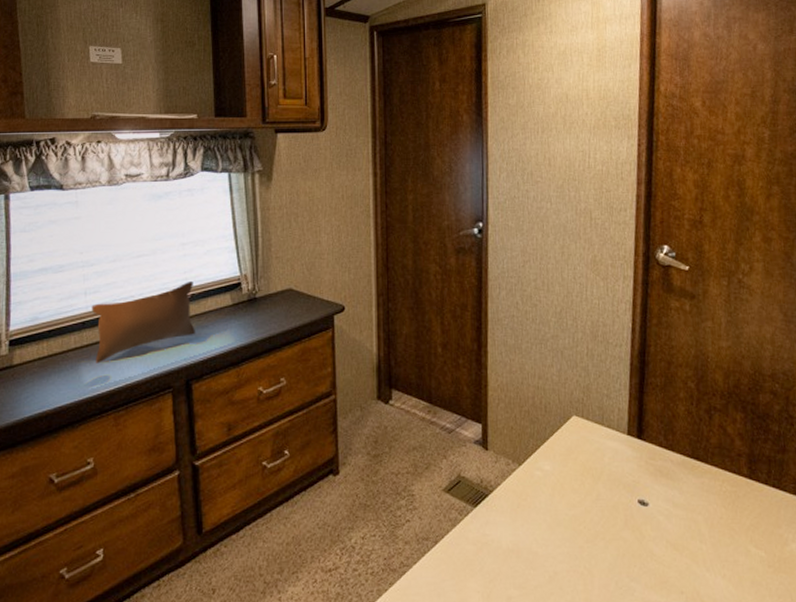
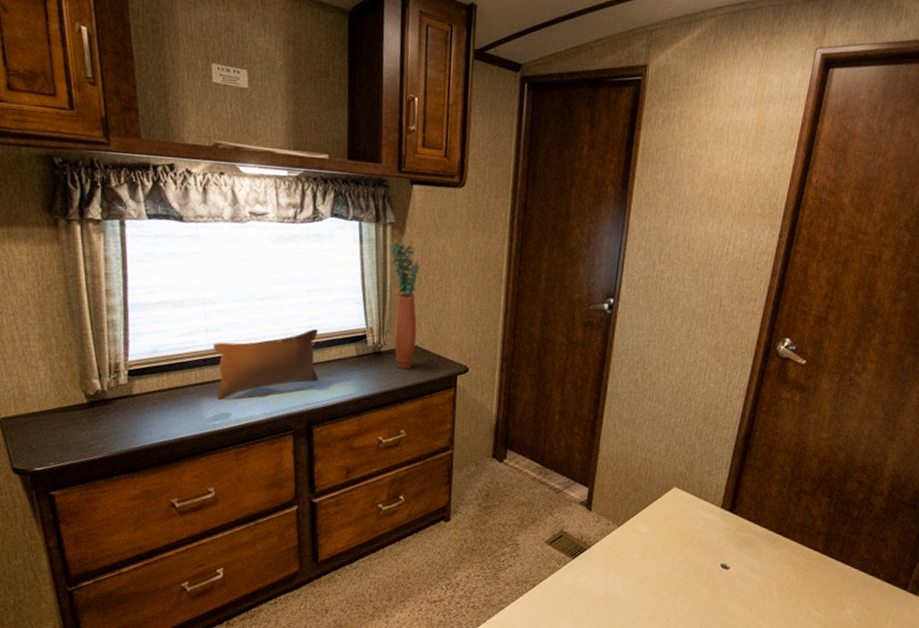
vase: none [259,185,291,313] -> present [389,237,420,369]

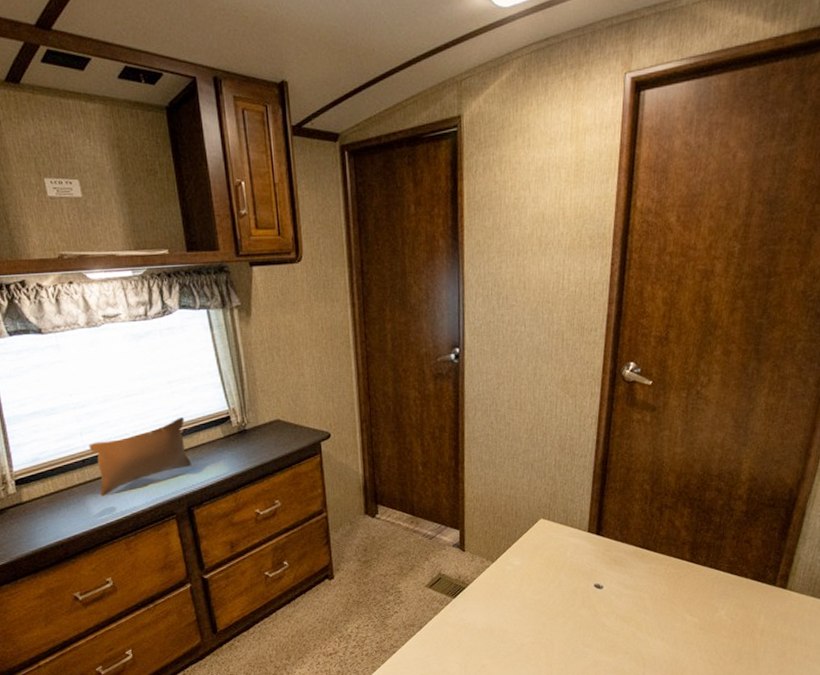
vase: present [389,237,420,369] -> none [239,320,278,443]

